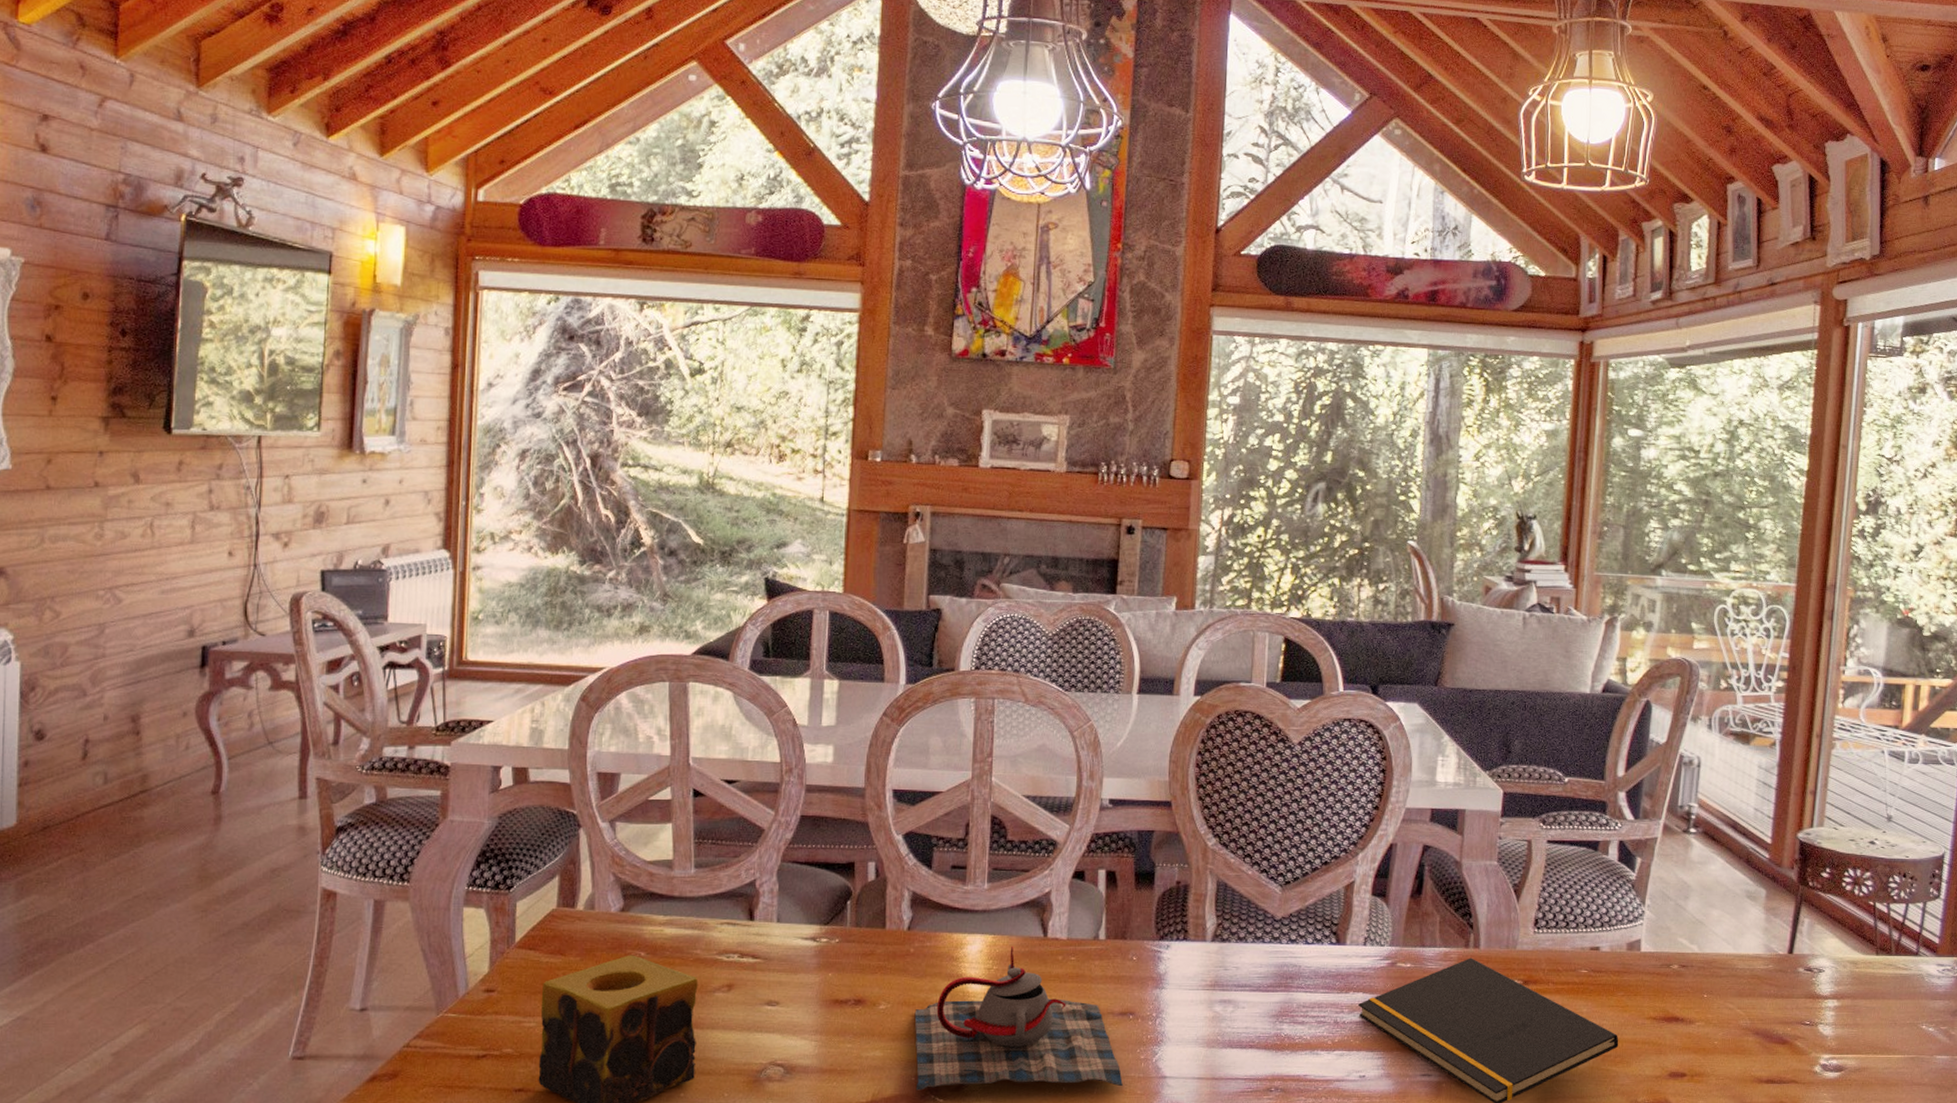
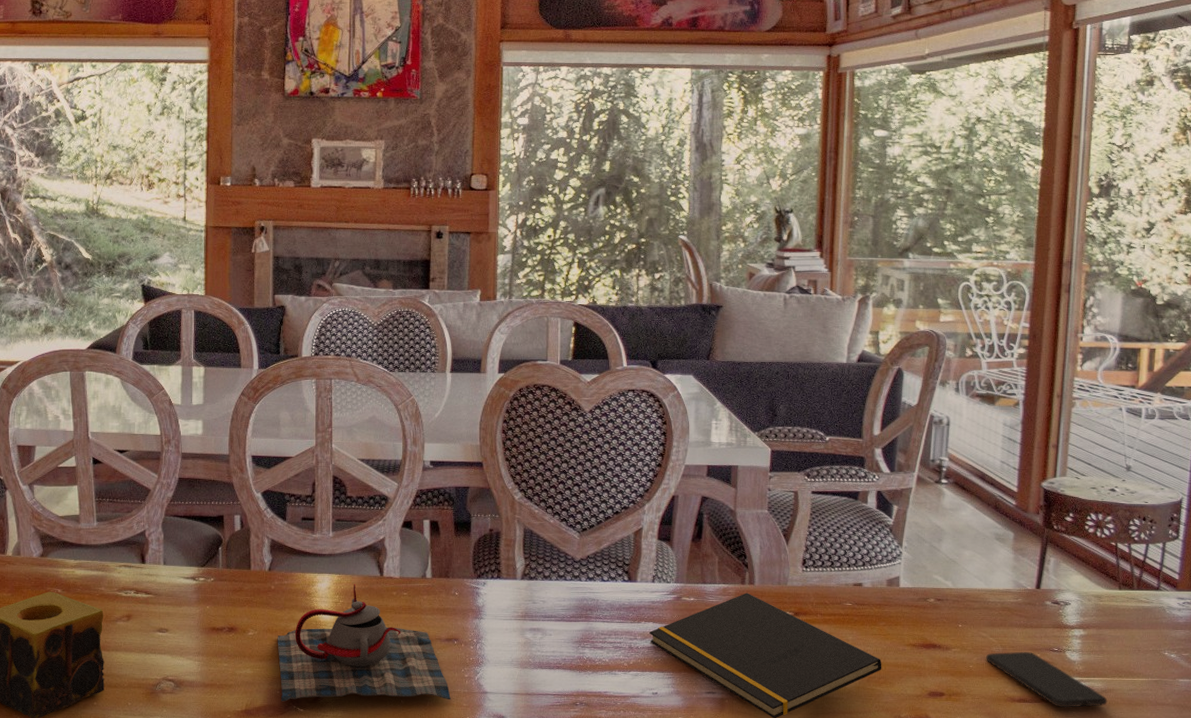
smartphone: none [1732,1025,1861,1089] -> present [986,651,1108,708]

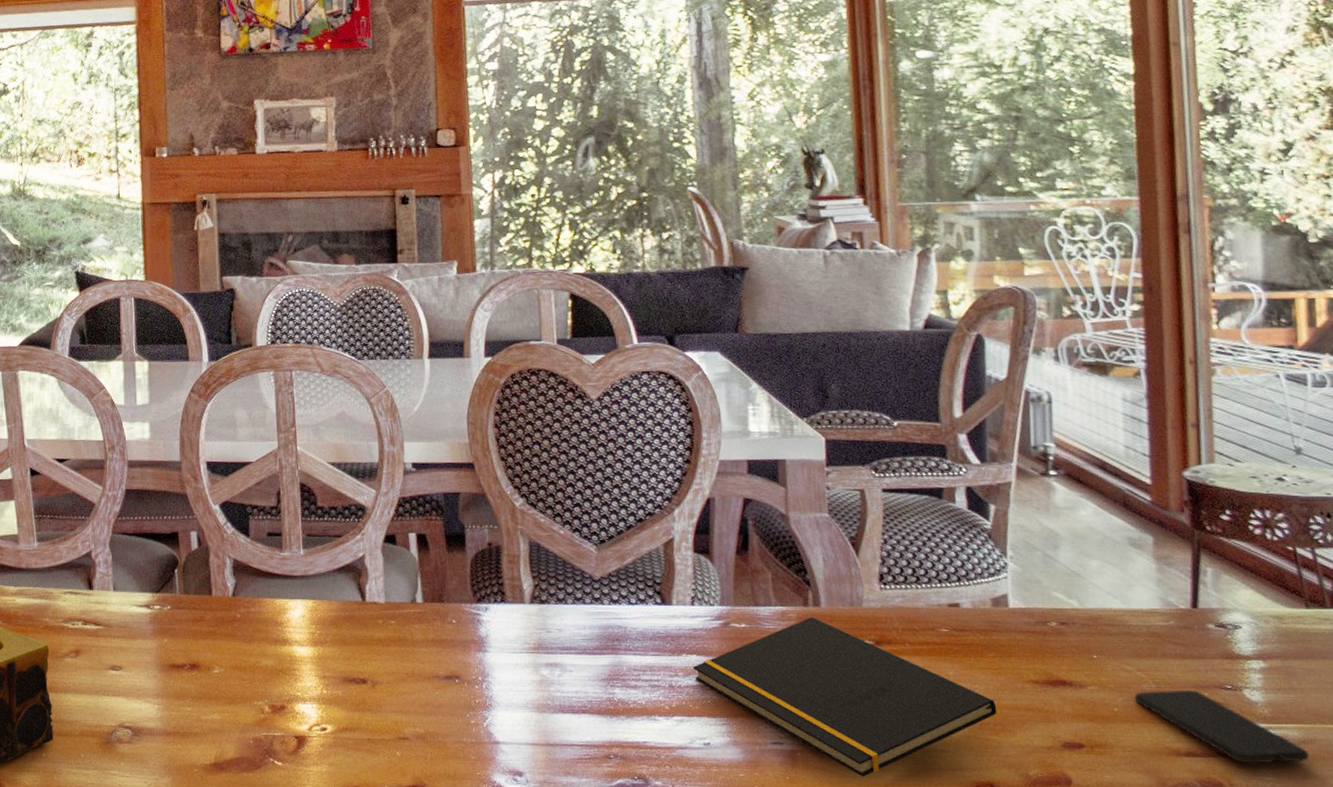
teapot: present [277,583,452,702] -> none [246,610,457,754]

